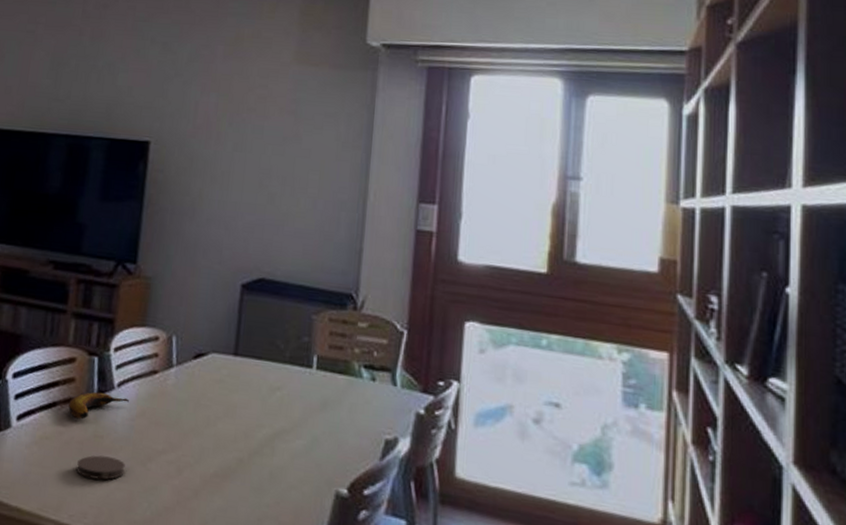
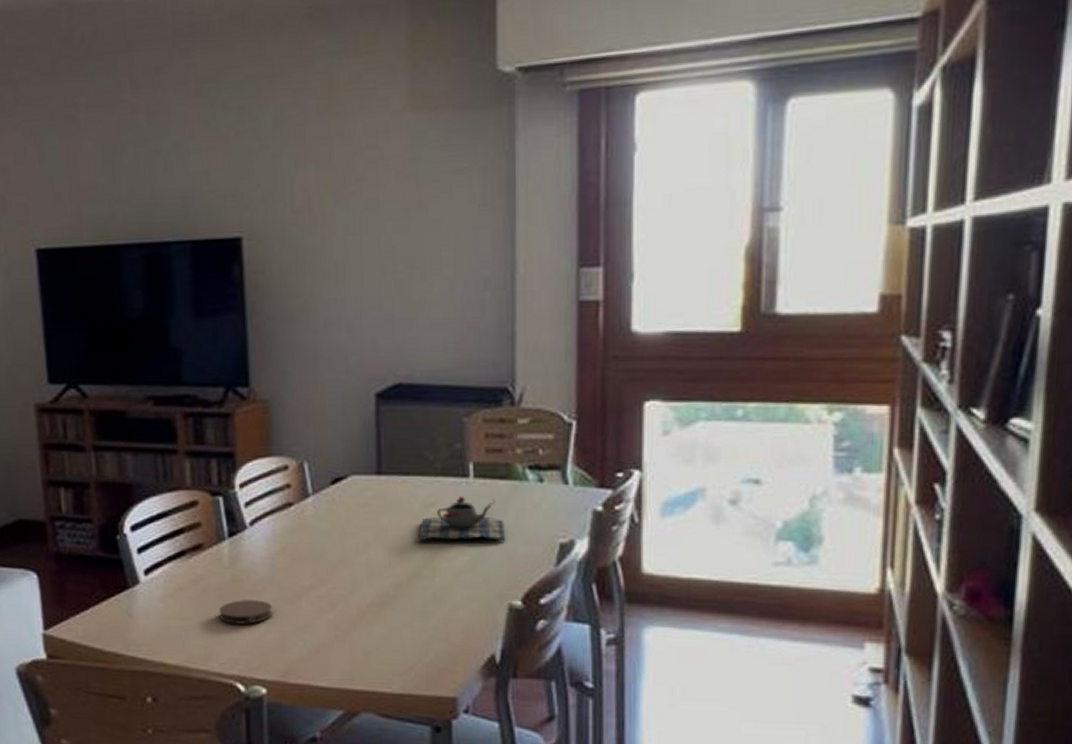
banana: present [68,392,129,420] -> none [199,534,265,565]
teapot: none [263,384,339,432] -> present [418,495,505,542]

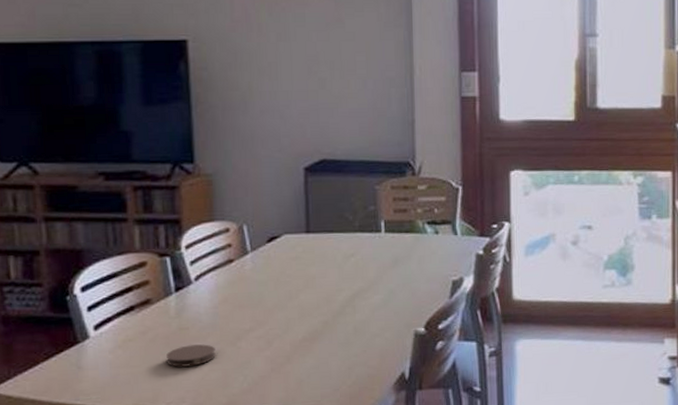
teapot: present [418,495,505,542] -> none [341,247,410,285]

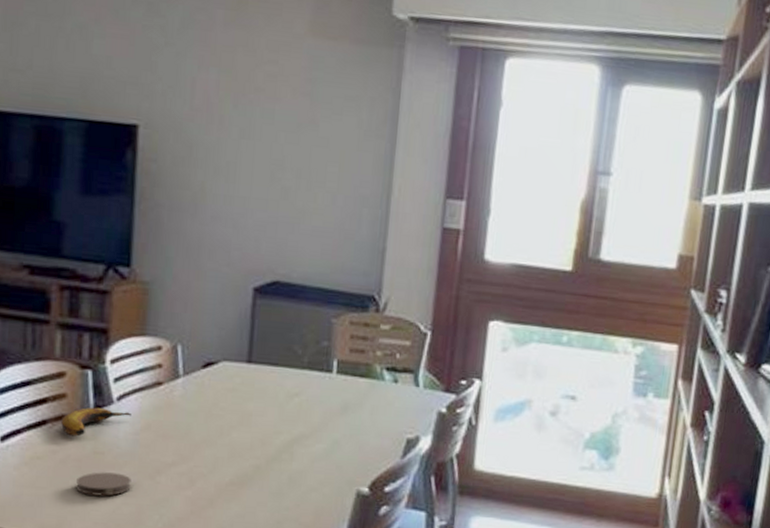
banana: none [147,288,209,317] -> present [61,407,131,437]

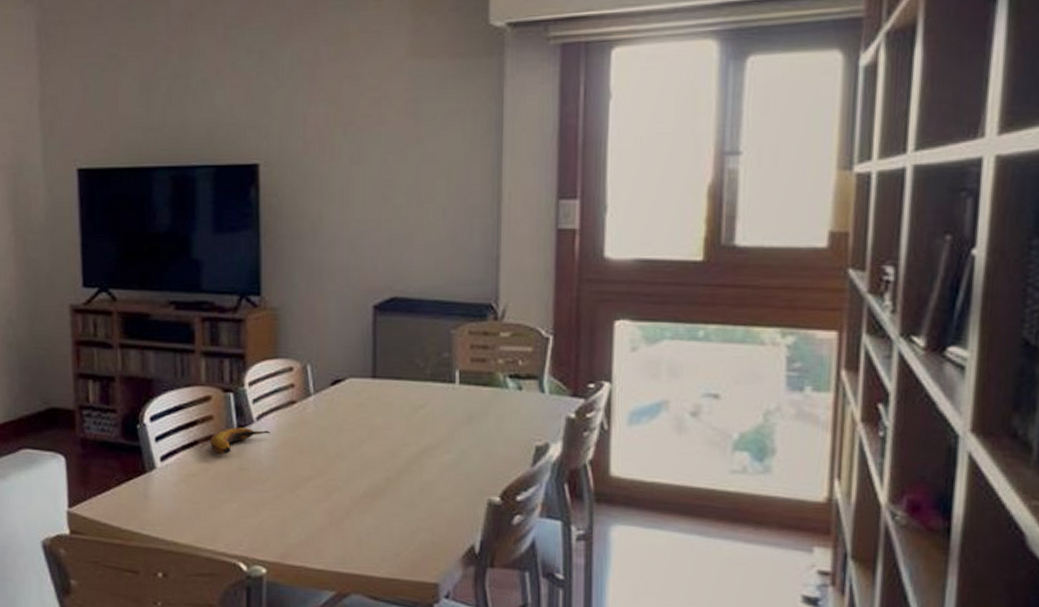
coaster: present [76,472,131,496] -> none [226,487,274,509]

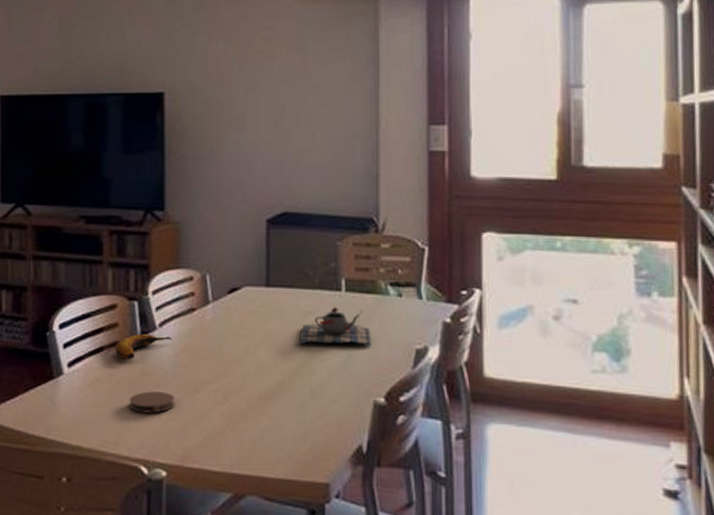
coaster: none [226,487,274,509] -> present [129,391,175,413]
teapot: none [408,399,486,443] -> present [299,306,370,347]

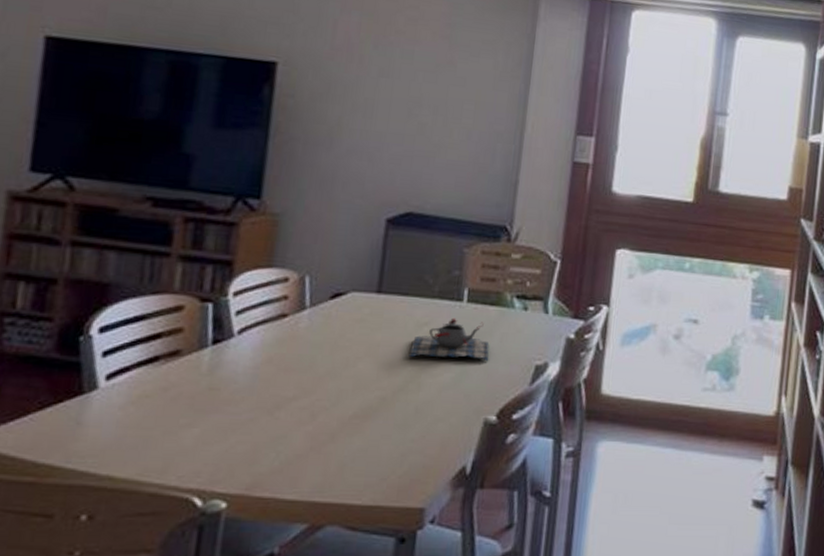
banana: present [115,333,171,360] -> none [175,341,252,373]
coaster: present [129,391,175,413] -> none [186,409,248,435]

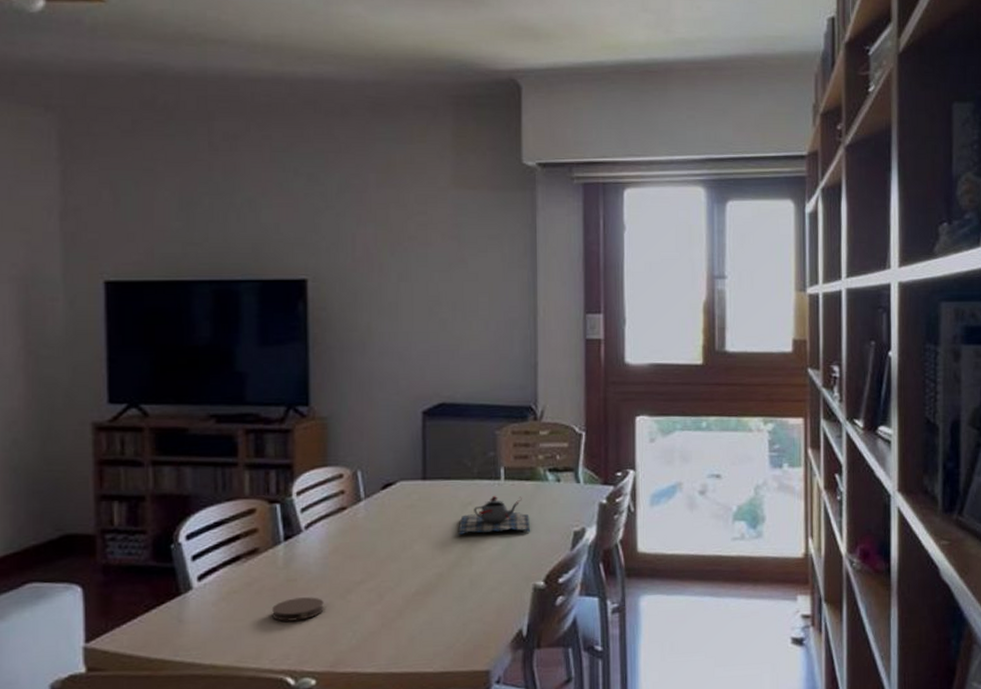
coaster: none [186,409,248,435] -> present [272,597,324,622]

